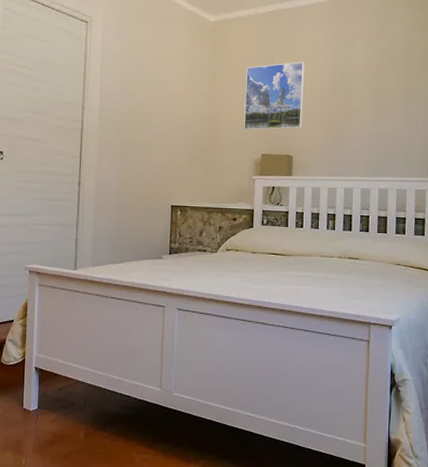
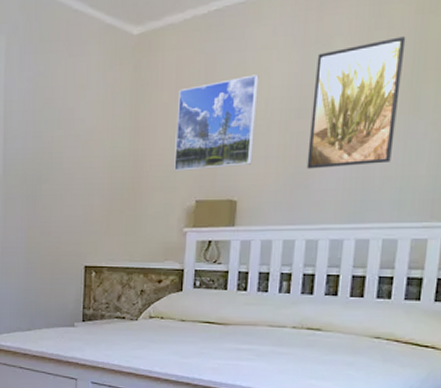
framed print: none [342,45,402,135] -> present [306,36,406,169]

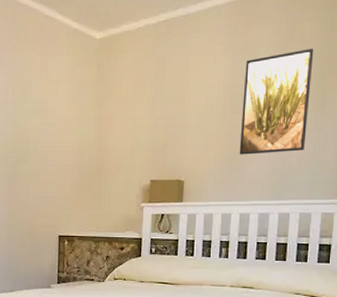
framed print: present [174,74,259,171] -> none [132,76,200,155]

